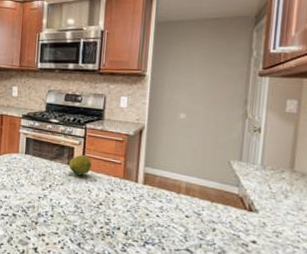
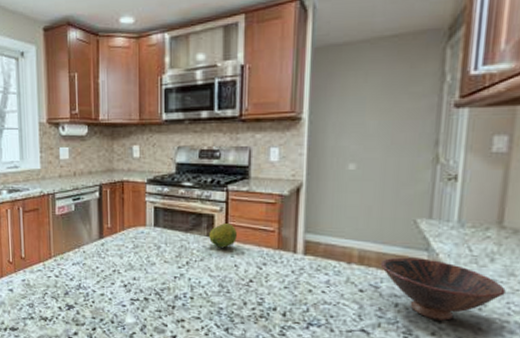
bowl: none [202,190,296,245] -> present [380,257,506,321]

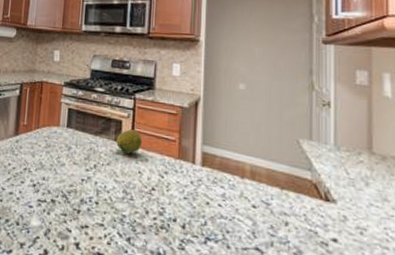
bowl: present [380,257,506,321] -> none [270,175,382,244]

